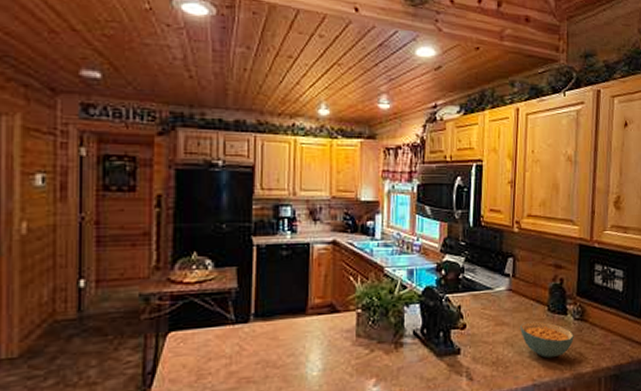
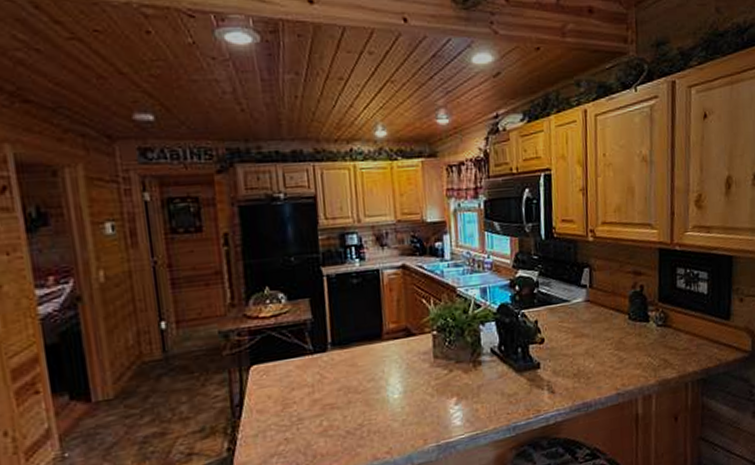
cereal bowl: present [520,321,574,359] -> none [601,330,658,367]

